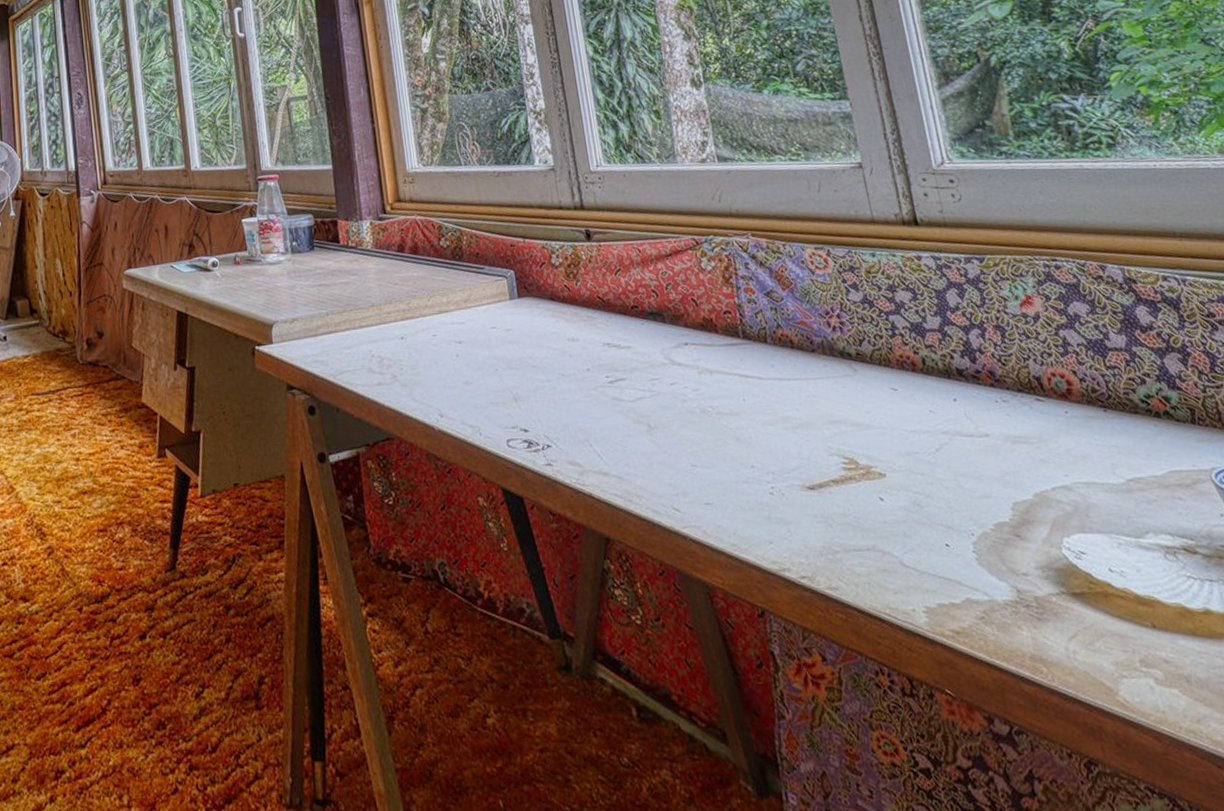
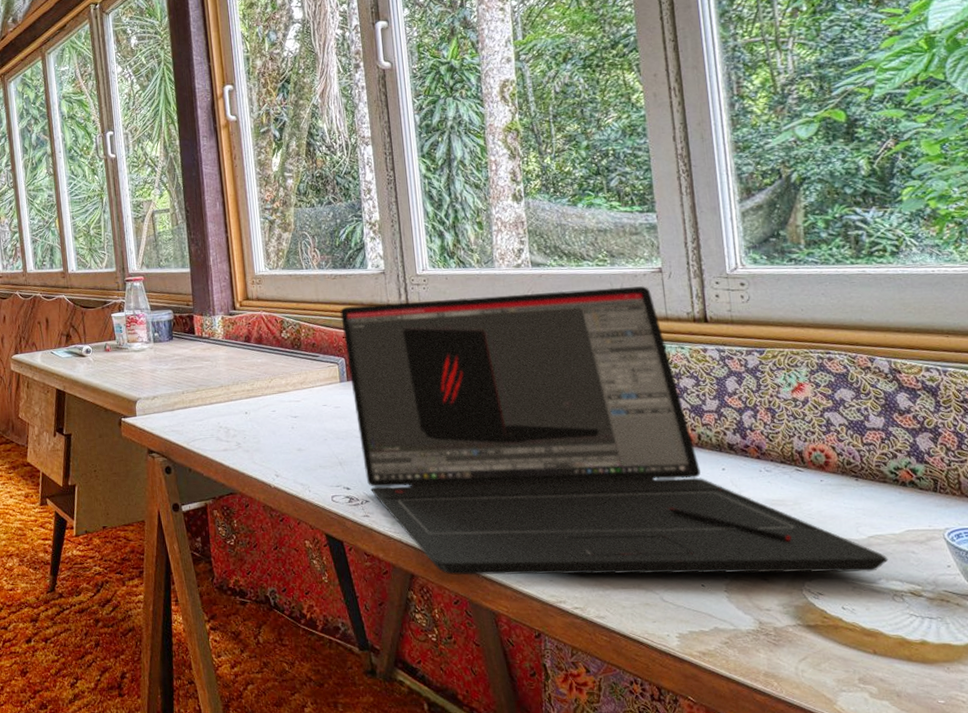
laptop: none [506,183,1153,538] -> present [340,285,888,576]

